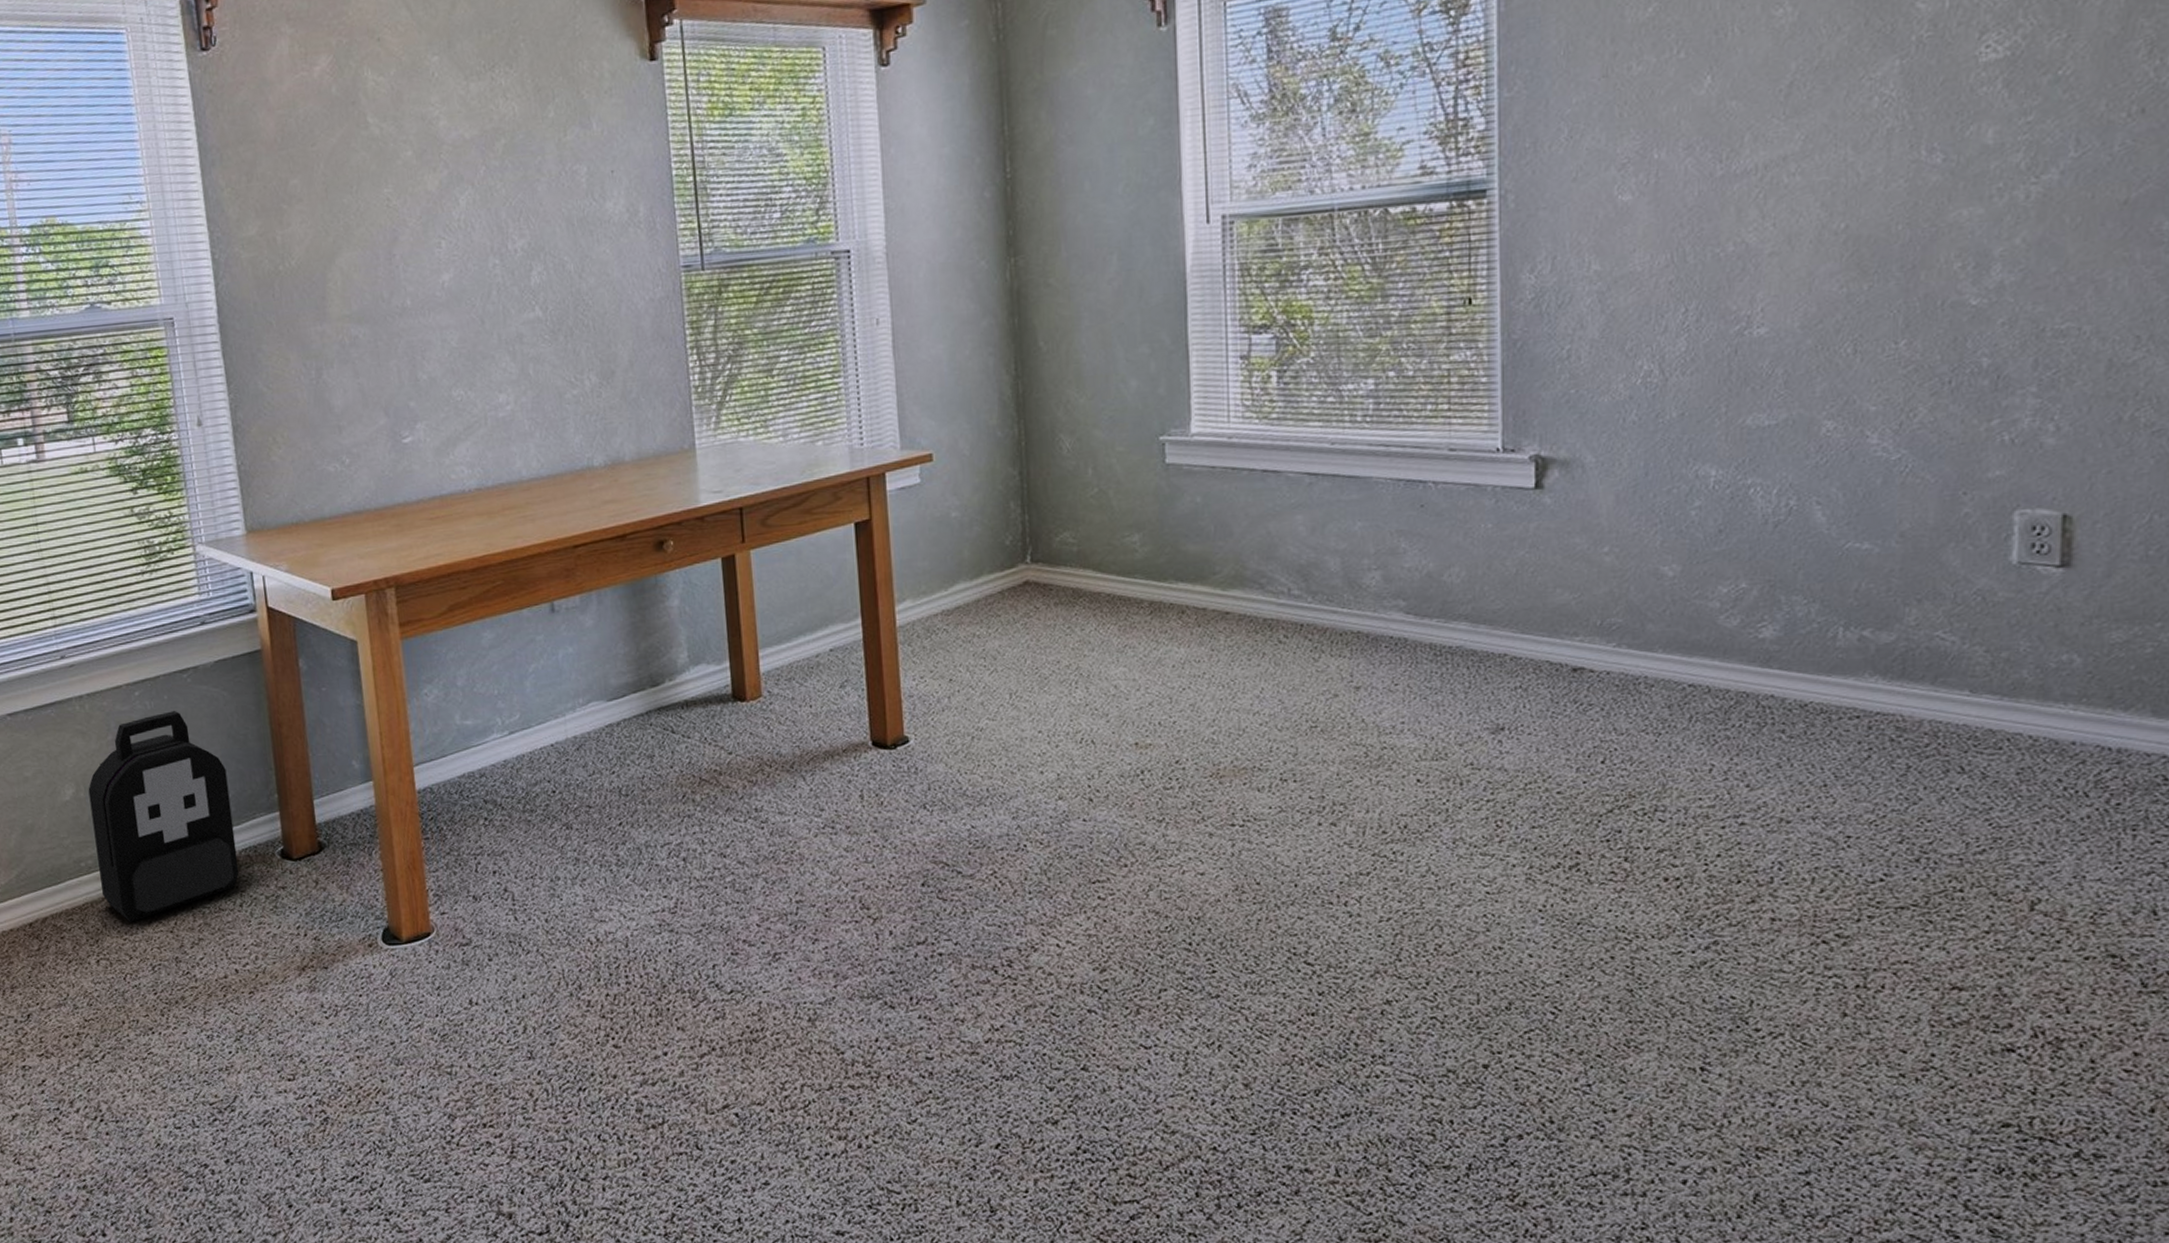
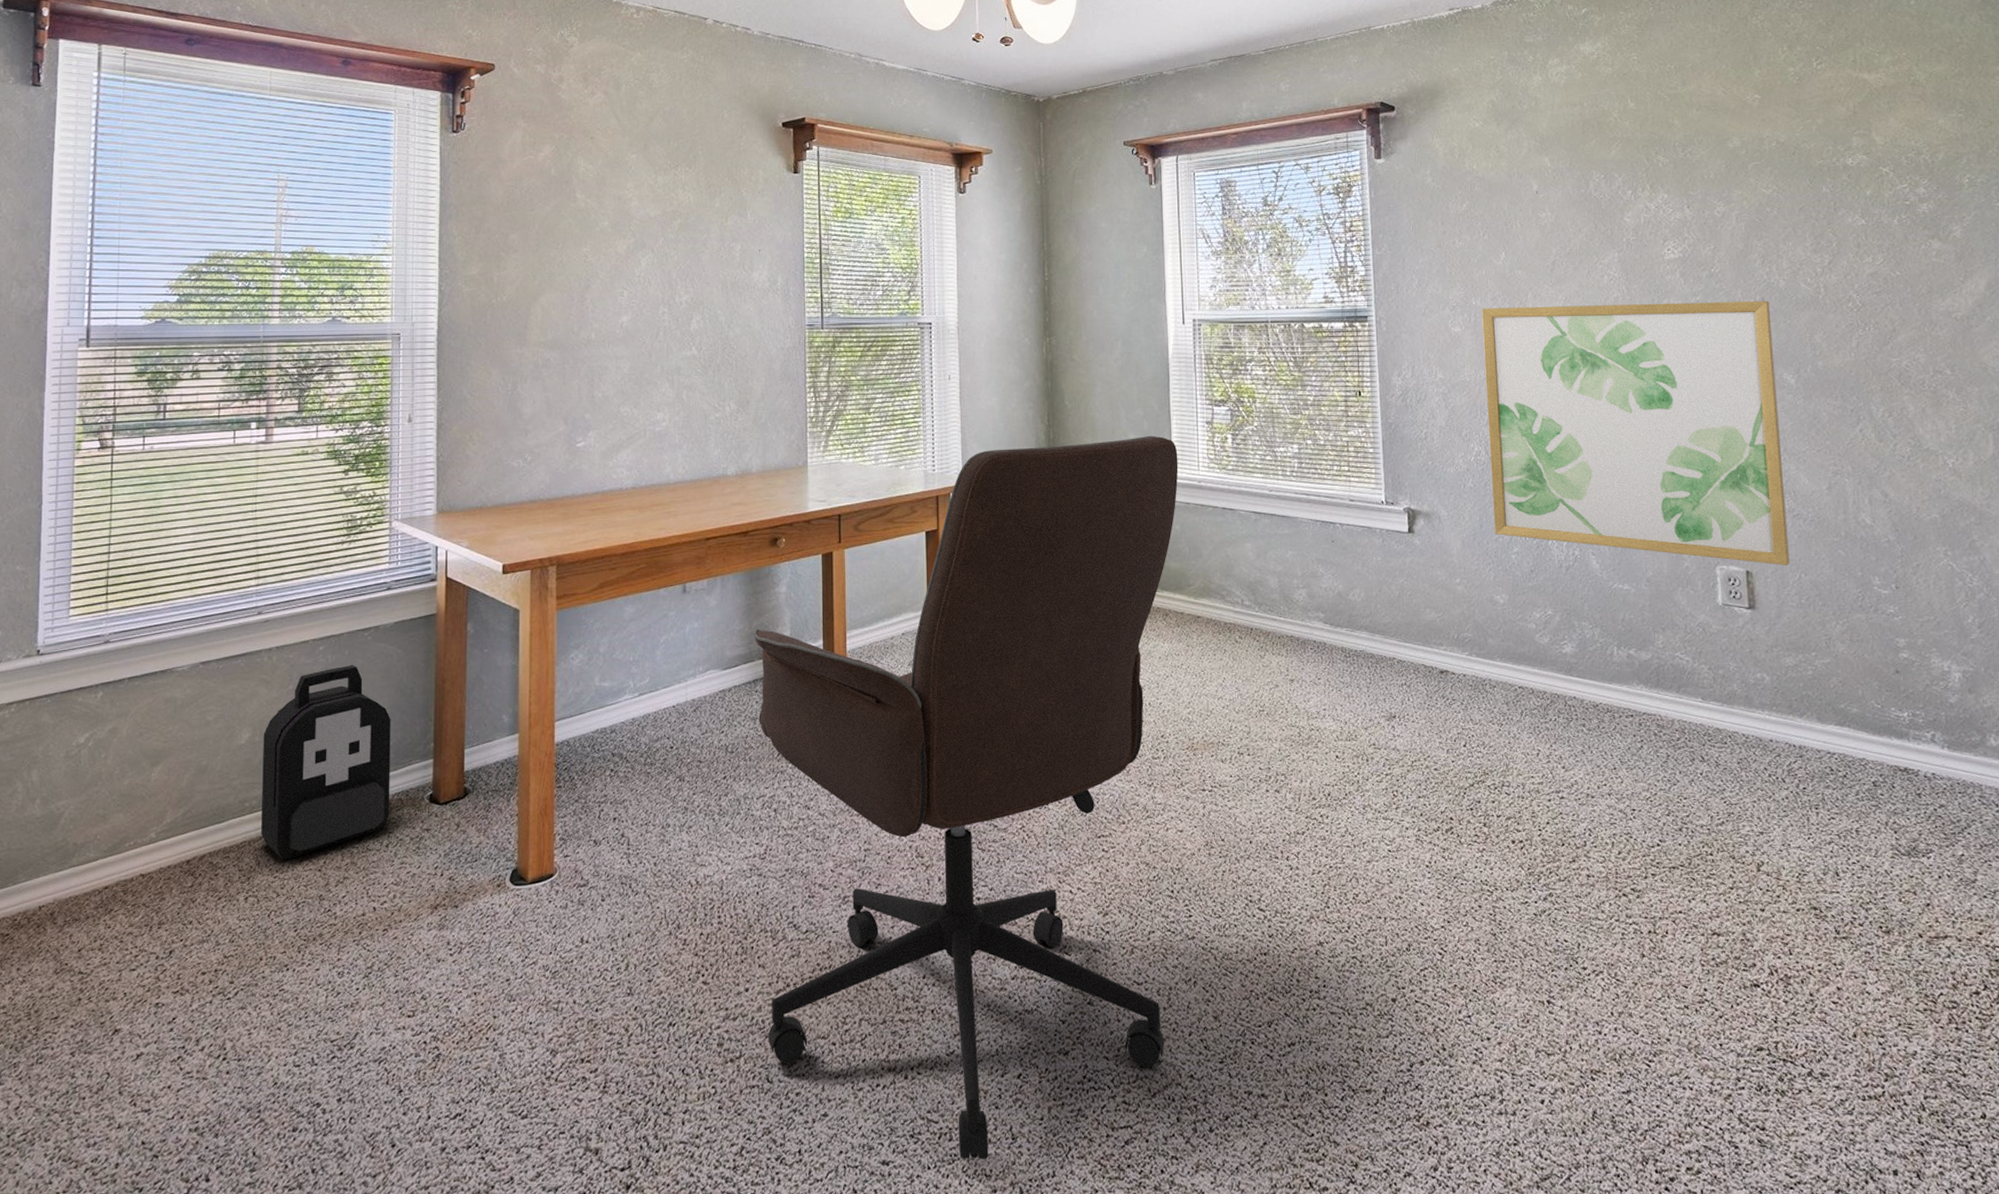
office chair: none [641,379,1200,1232] -> present [753,435,1179,1159]
wall art: none [1666,111,2153,504] -> present [1482,300,1790,565]

